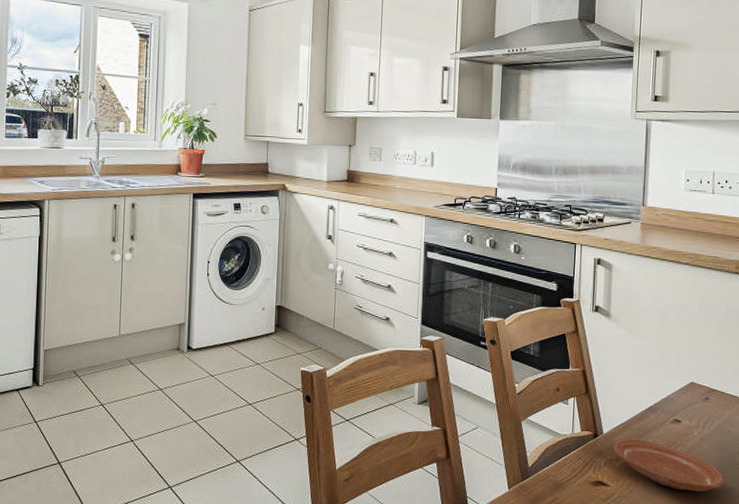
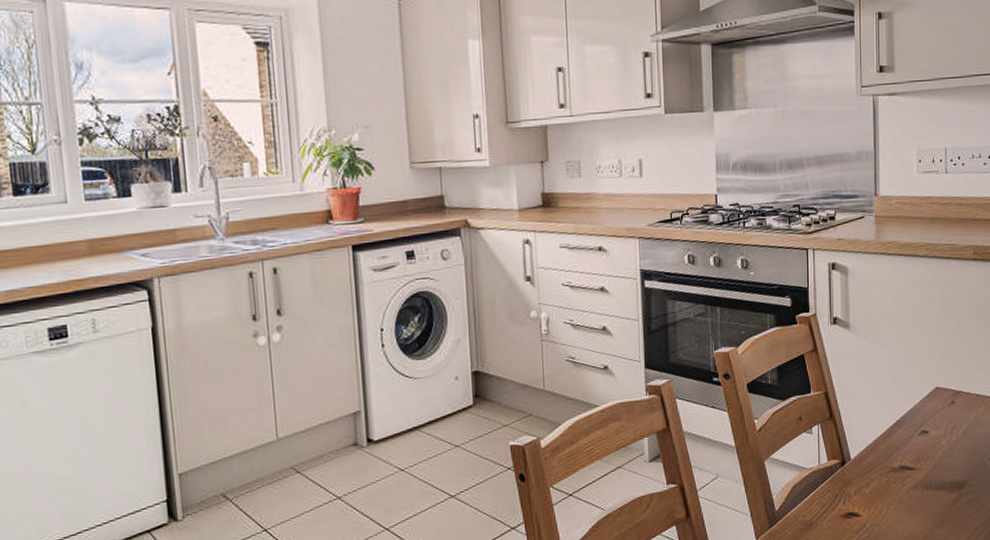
plate: present [613,438,725,491] -> none [862,458,975,507]

